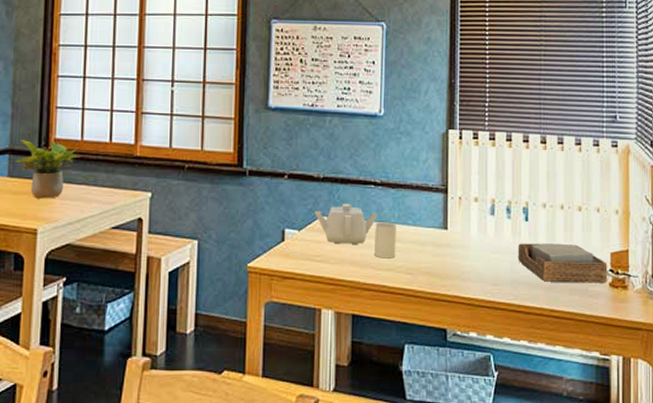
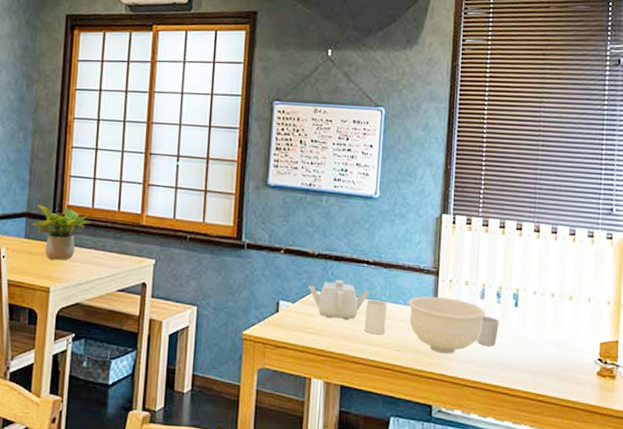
bowl: none [418,216,497,274] -> present [408,296,486,354]
cup: none [488,233,511,264] -> present [476,316,500,347]
napkin holder: present [518,243,608,283] -> none [505,328,596,372]

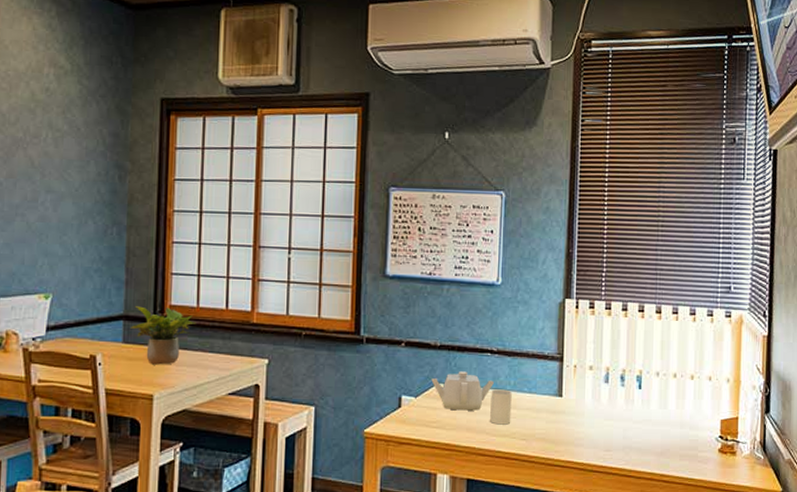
bowl: present [408,296,486,354] -> none [533,383,611,440]
cup: present [476,316,500,347] -> none [601,400,625,430]

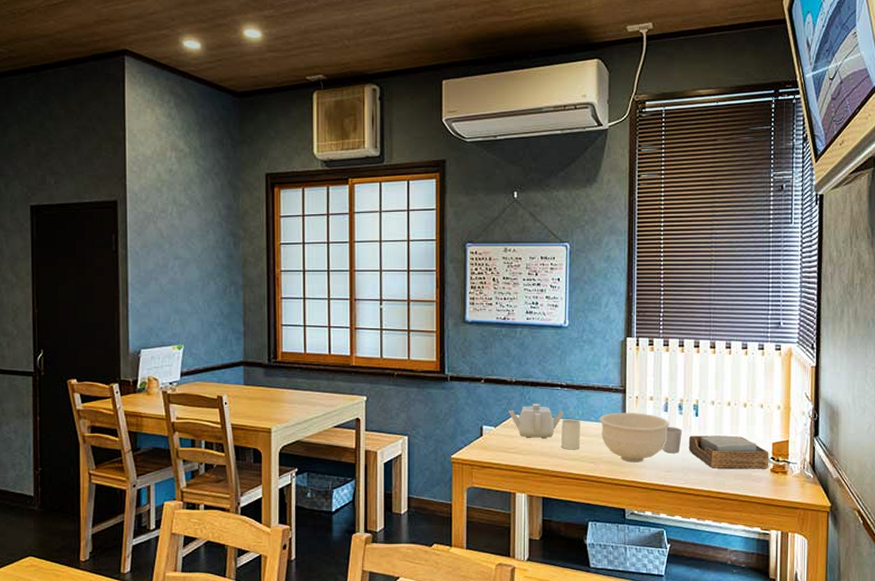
potted plant: present [131,306,196,365] -> none [250,353,304,403]
bowl: none [533,383,611,440] -> present [599,413,670,463]
cup: none [601,400,625,430] -> present [662,427,683,453]
napkin holder: none [630,410,717,449] -> present [688,435,769,469]

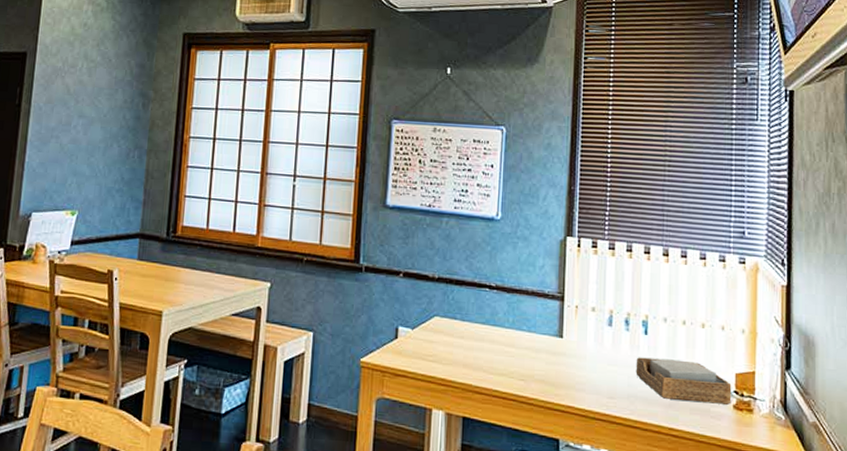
teapot: present [508,403,564,439] -> none [428,305,492,348]
cup: present [562,419,580,450] -> none [487,326,510,364]
bowl: present [599,413,670,463] -> none [532,323,614,385]
cup: present [662,427,683,453] -> none [604,344,629,377]

